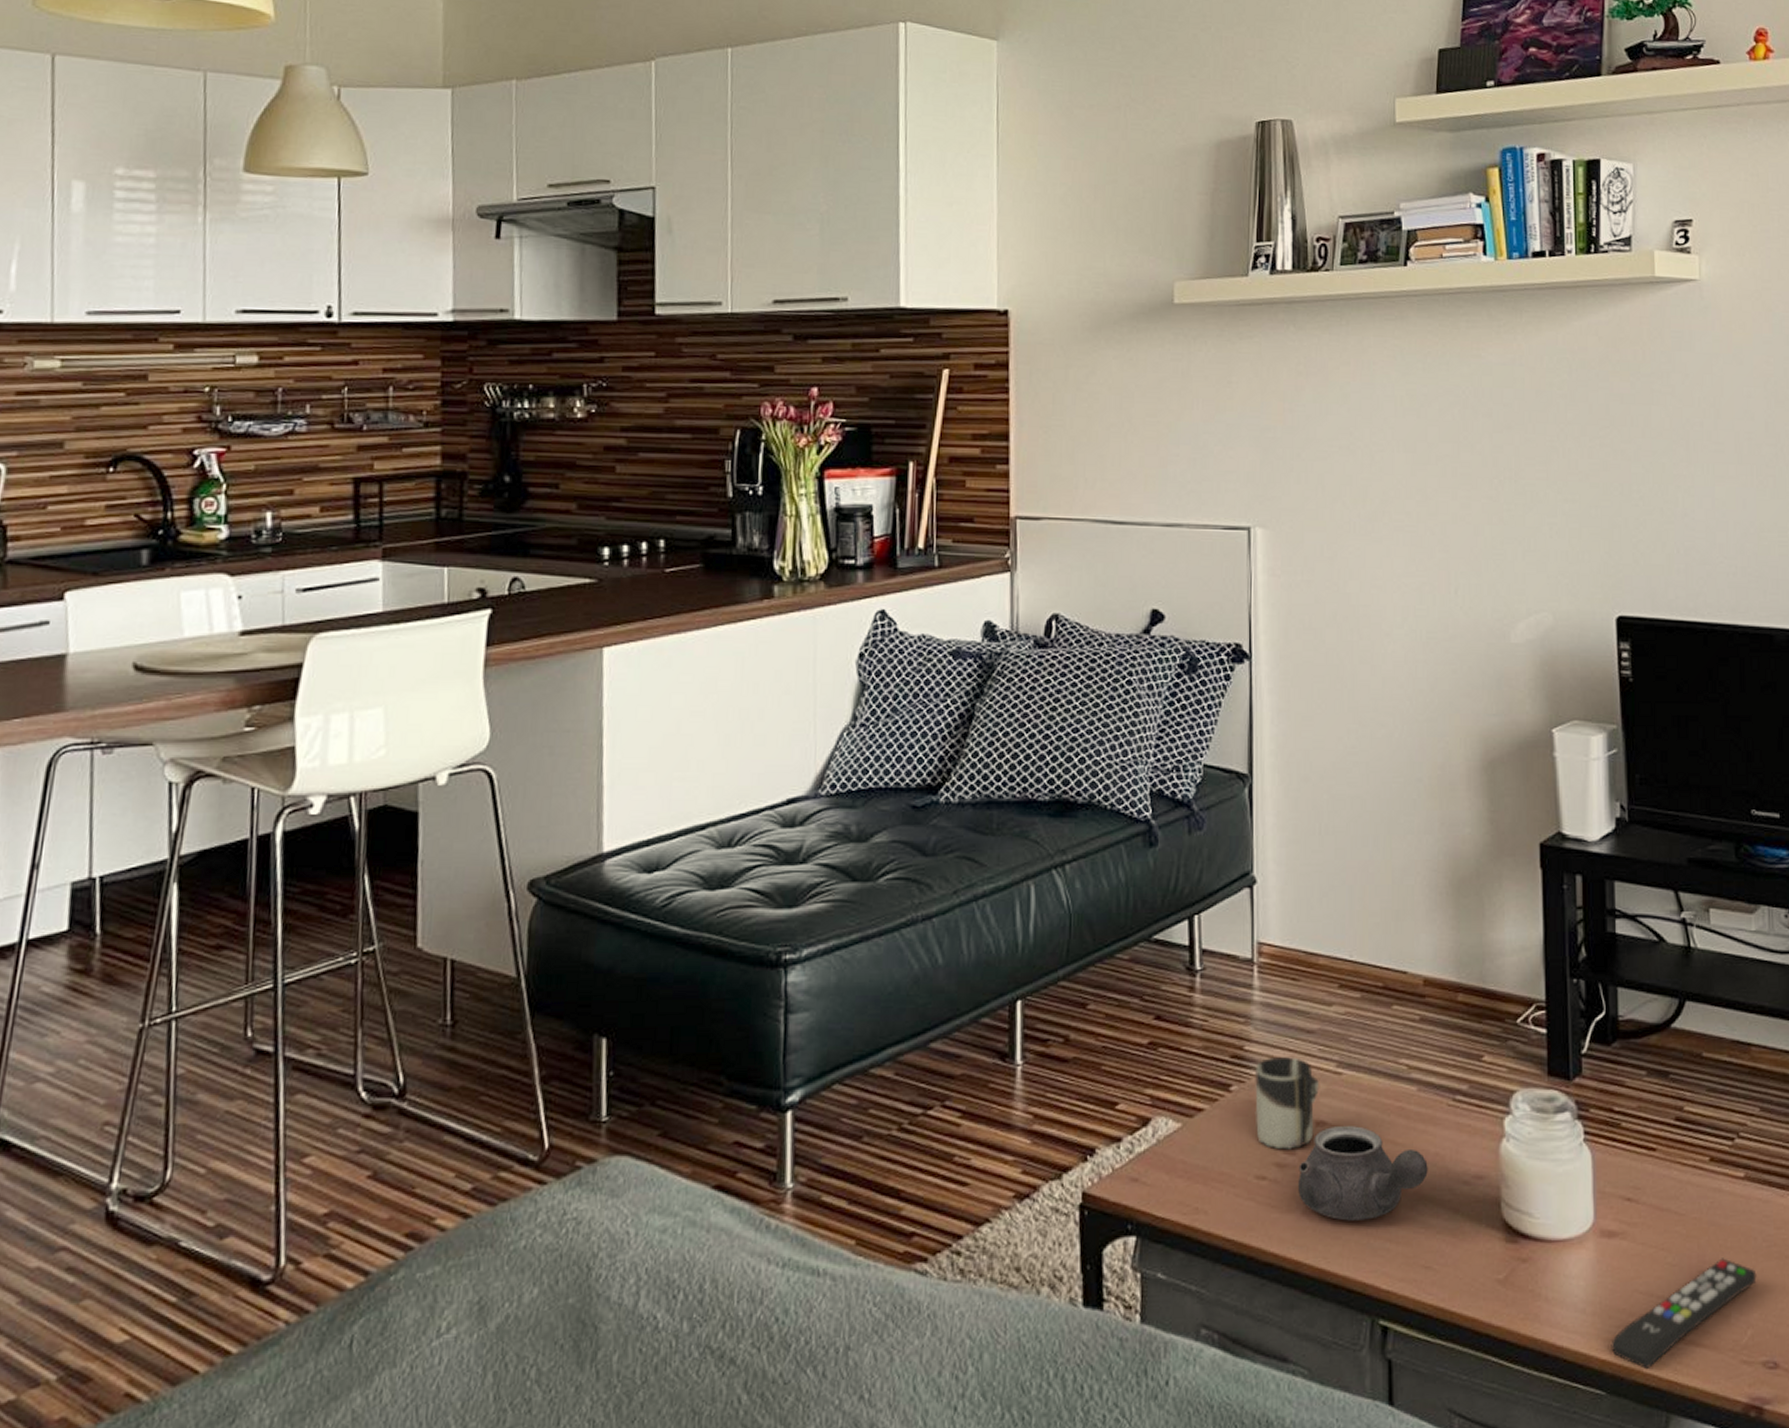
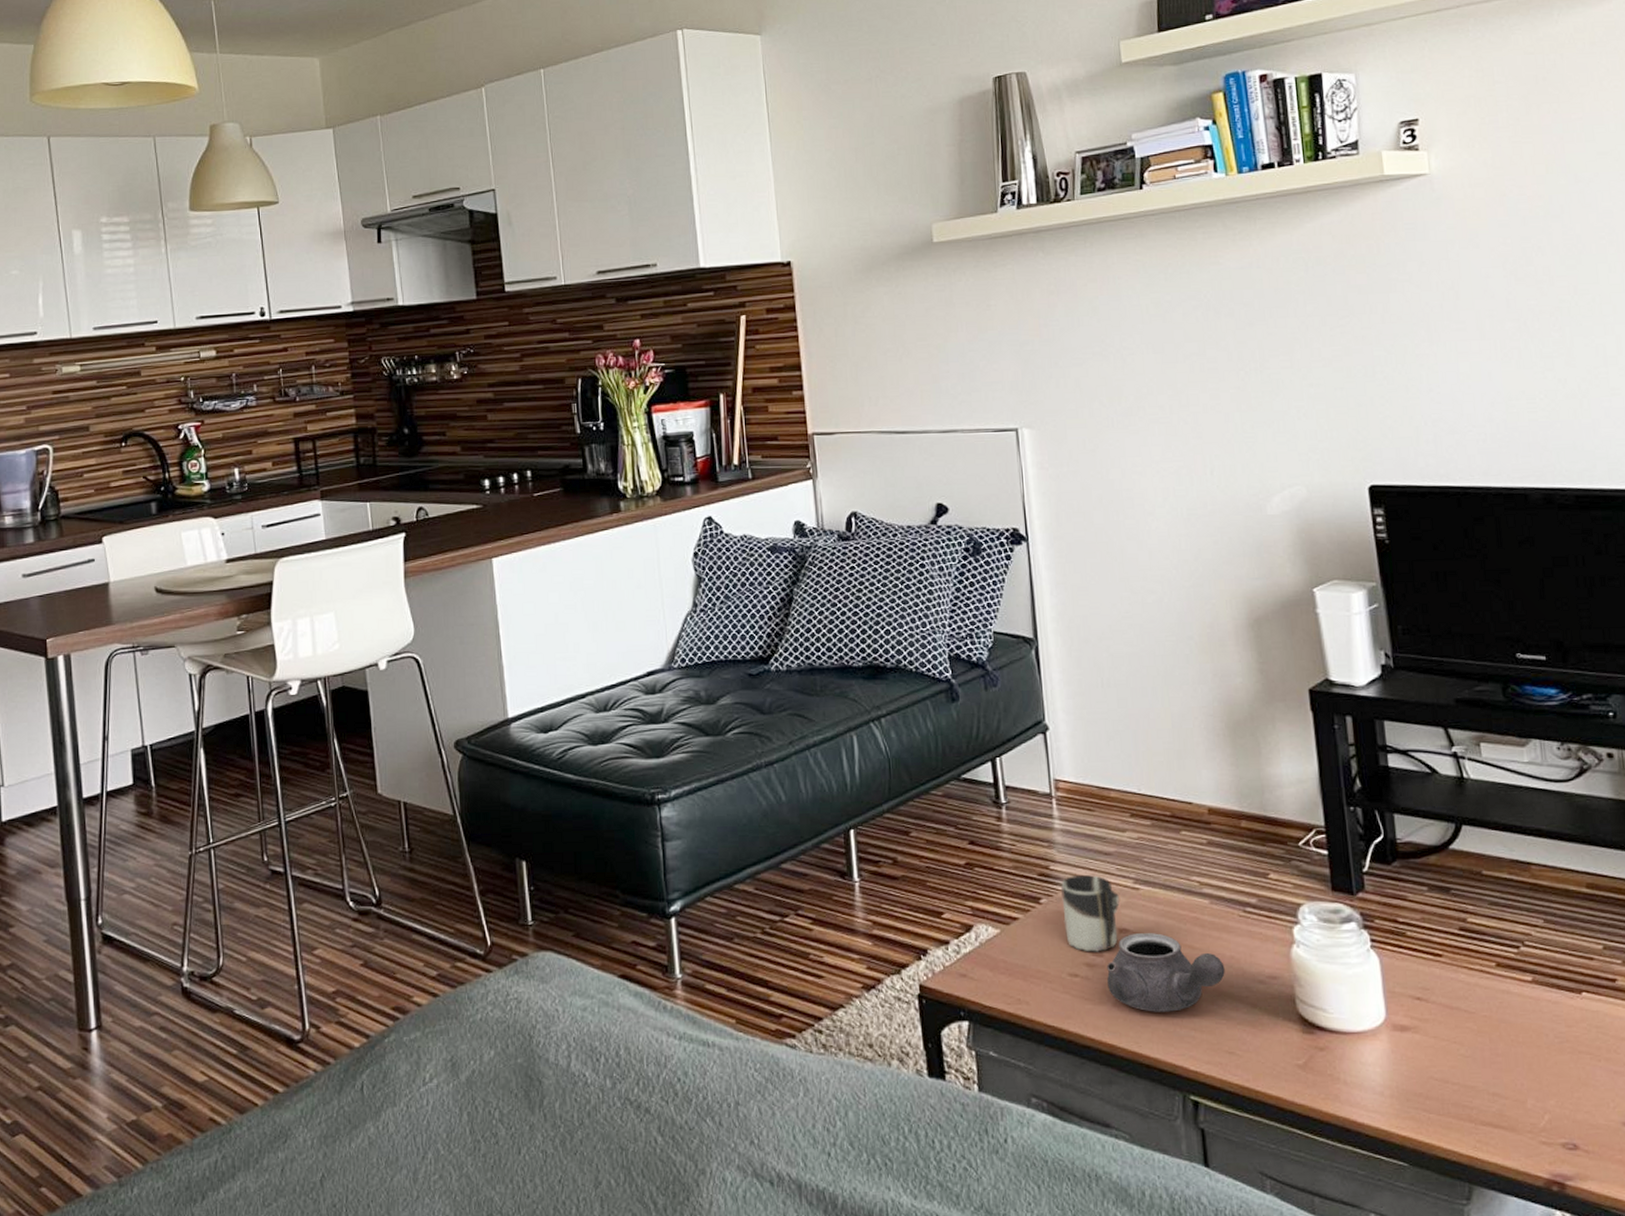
remote control: present [1610,1258,1757,1370] -> none [1410,1051,1551,1146]

